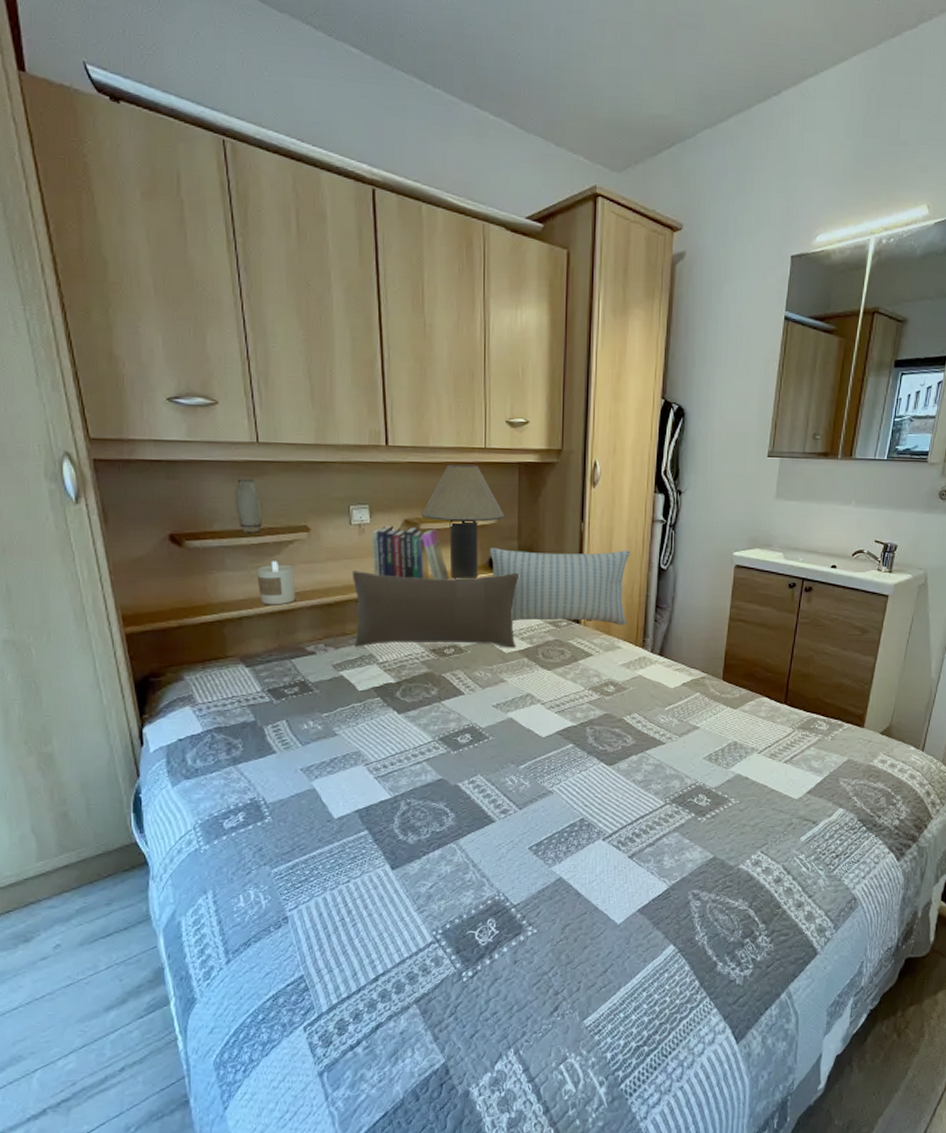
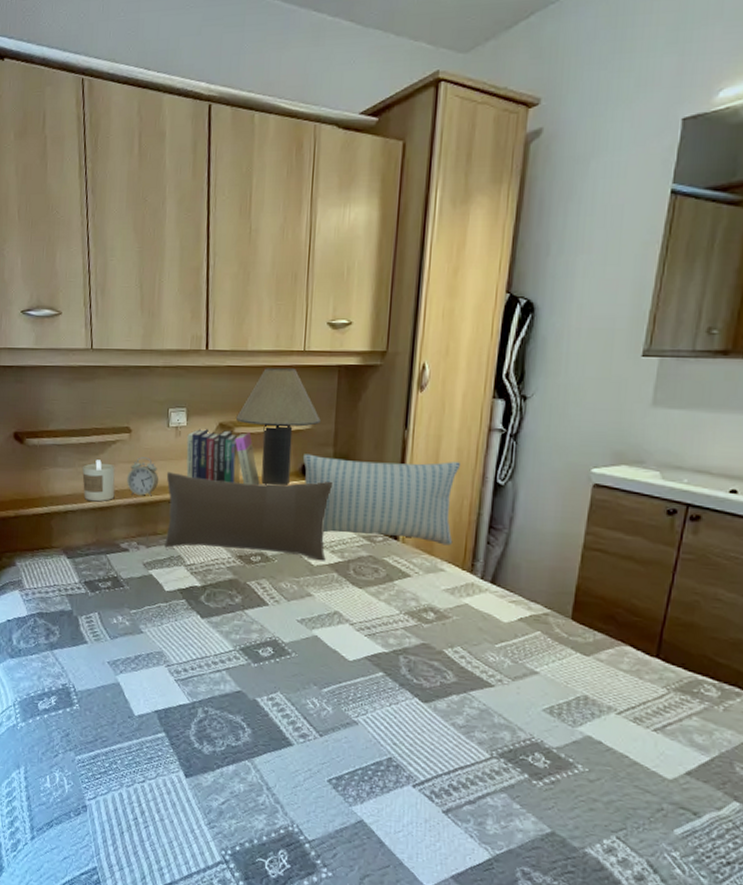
vase: present [235,478,262,533] -> none [69,382,92,433]
alarm clock: none [309,556,343,597] -> present [127,457,158,497]

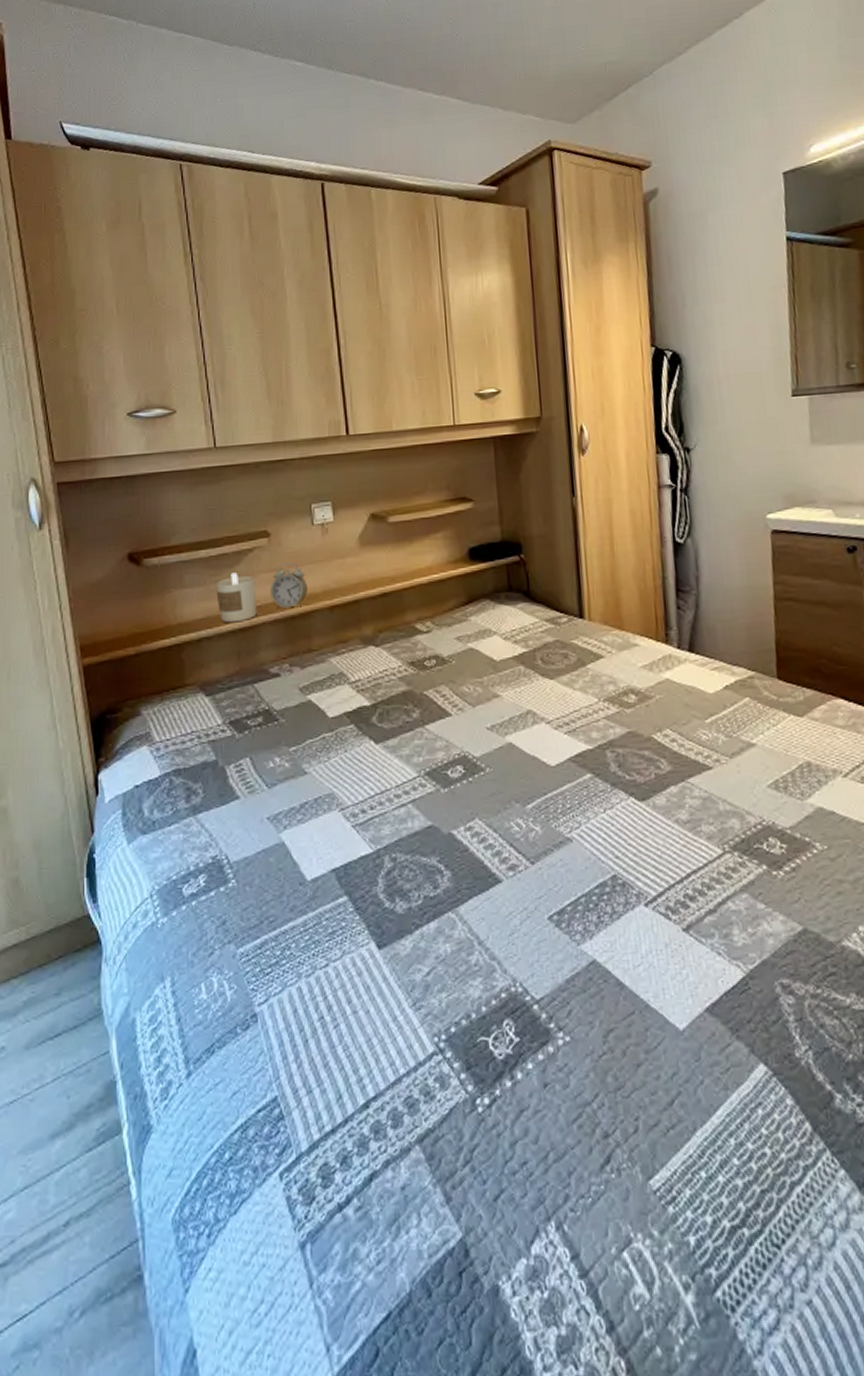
pillow: present [164,472,332,561] -> none [316,562,509,665]
books: present [186,429,260,486] -> none [335,519,424,581]
table lamp: present [236,368,321,486] -> none [389,445,482,577]
pillow: present [303,454,460,546] -> none [469,525,642,622]

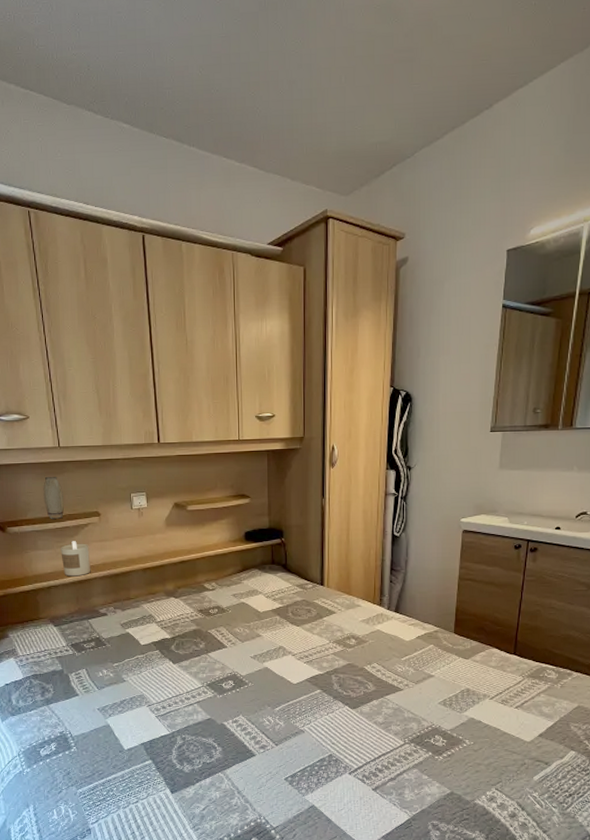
vase: none [193,486,221,544] -> present [43,476,64,519]
alarm clock: present [270,562,307,609] -> none [100,536,127,568]

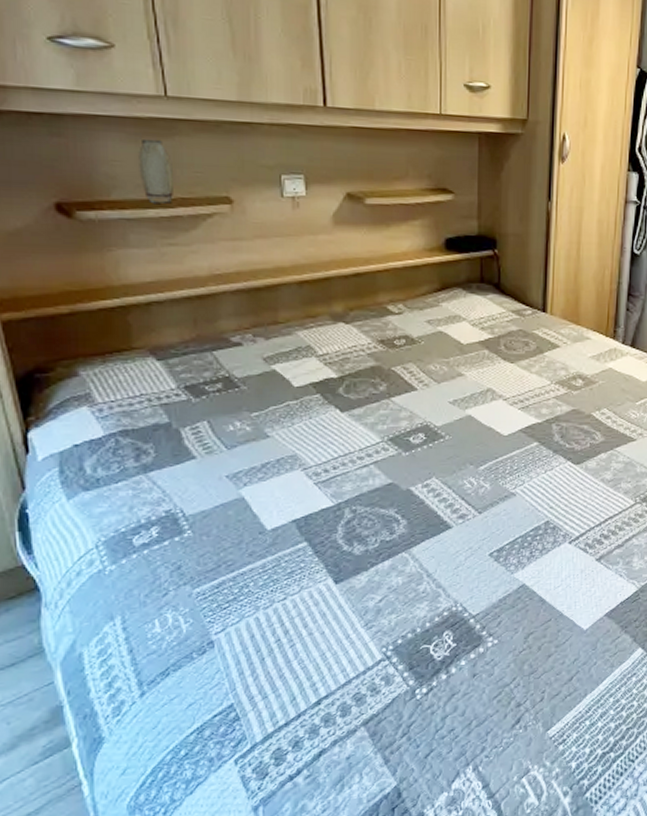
candle: present [61,541,91,577] -> none [168,237,217,289]

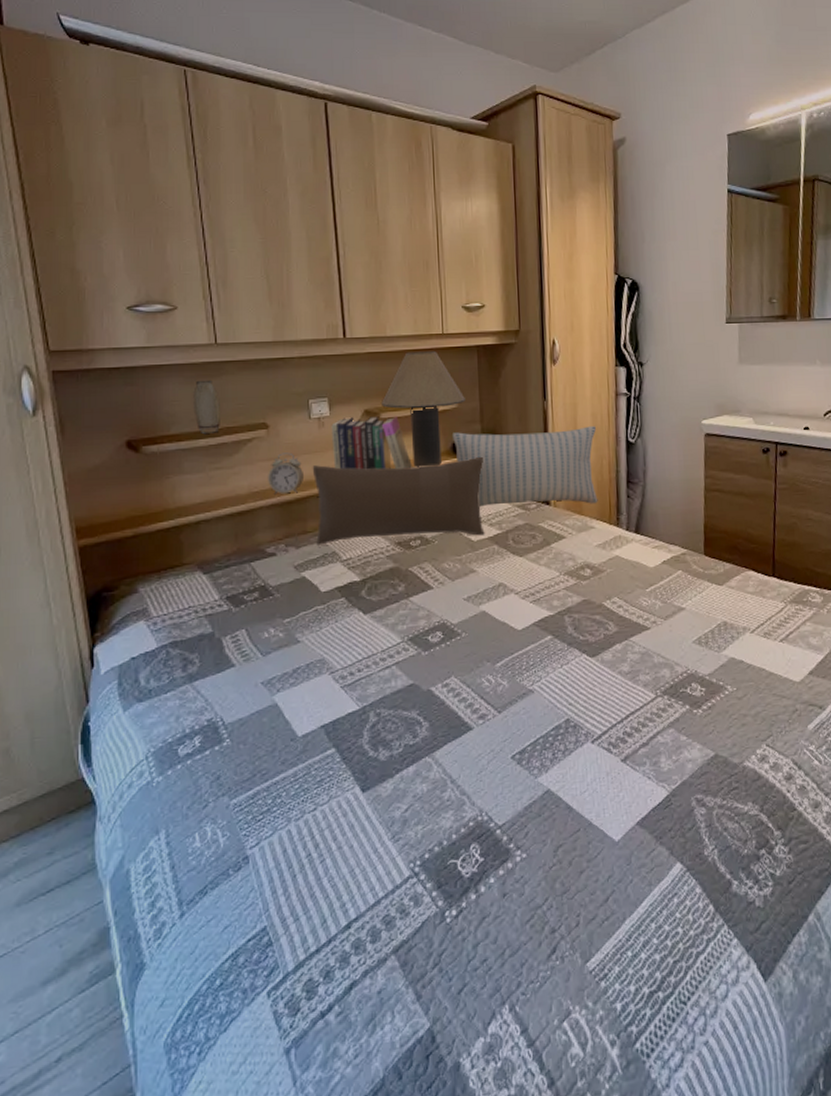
alarm clock: none [232,233,274,280] -> present [268,452,303,495]
pillow: none [284,250,478,339] -> present [312,456,485,545]
books: none [307,199,399,263] -> present [331,416,412,470]
table lamp: none [367,131,462,263] -> present [382,351,465,467]
pillow: none [446,227,601,315] -> present [453,426,598,508]

